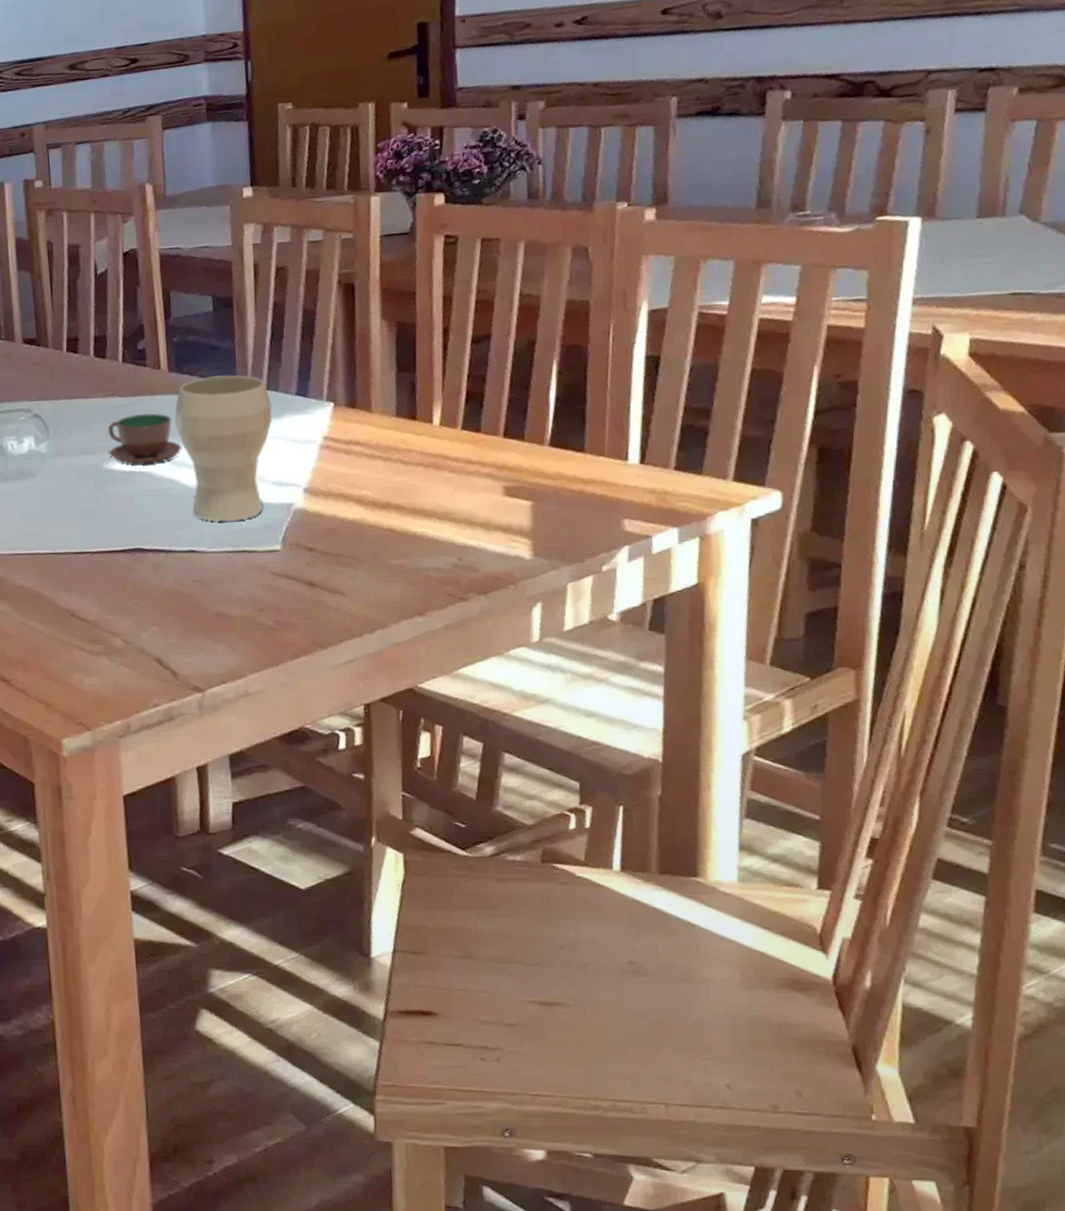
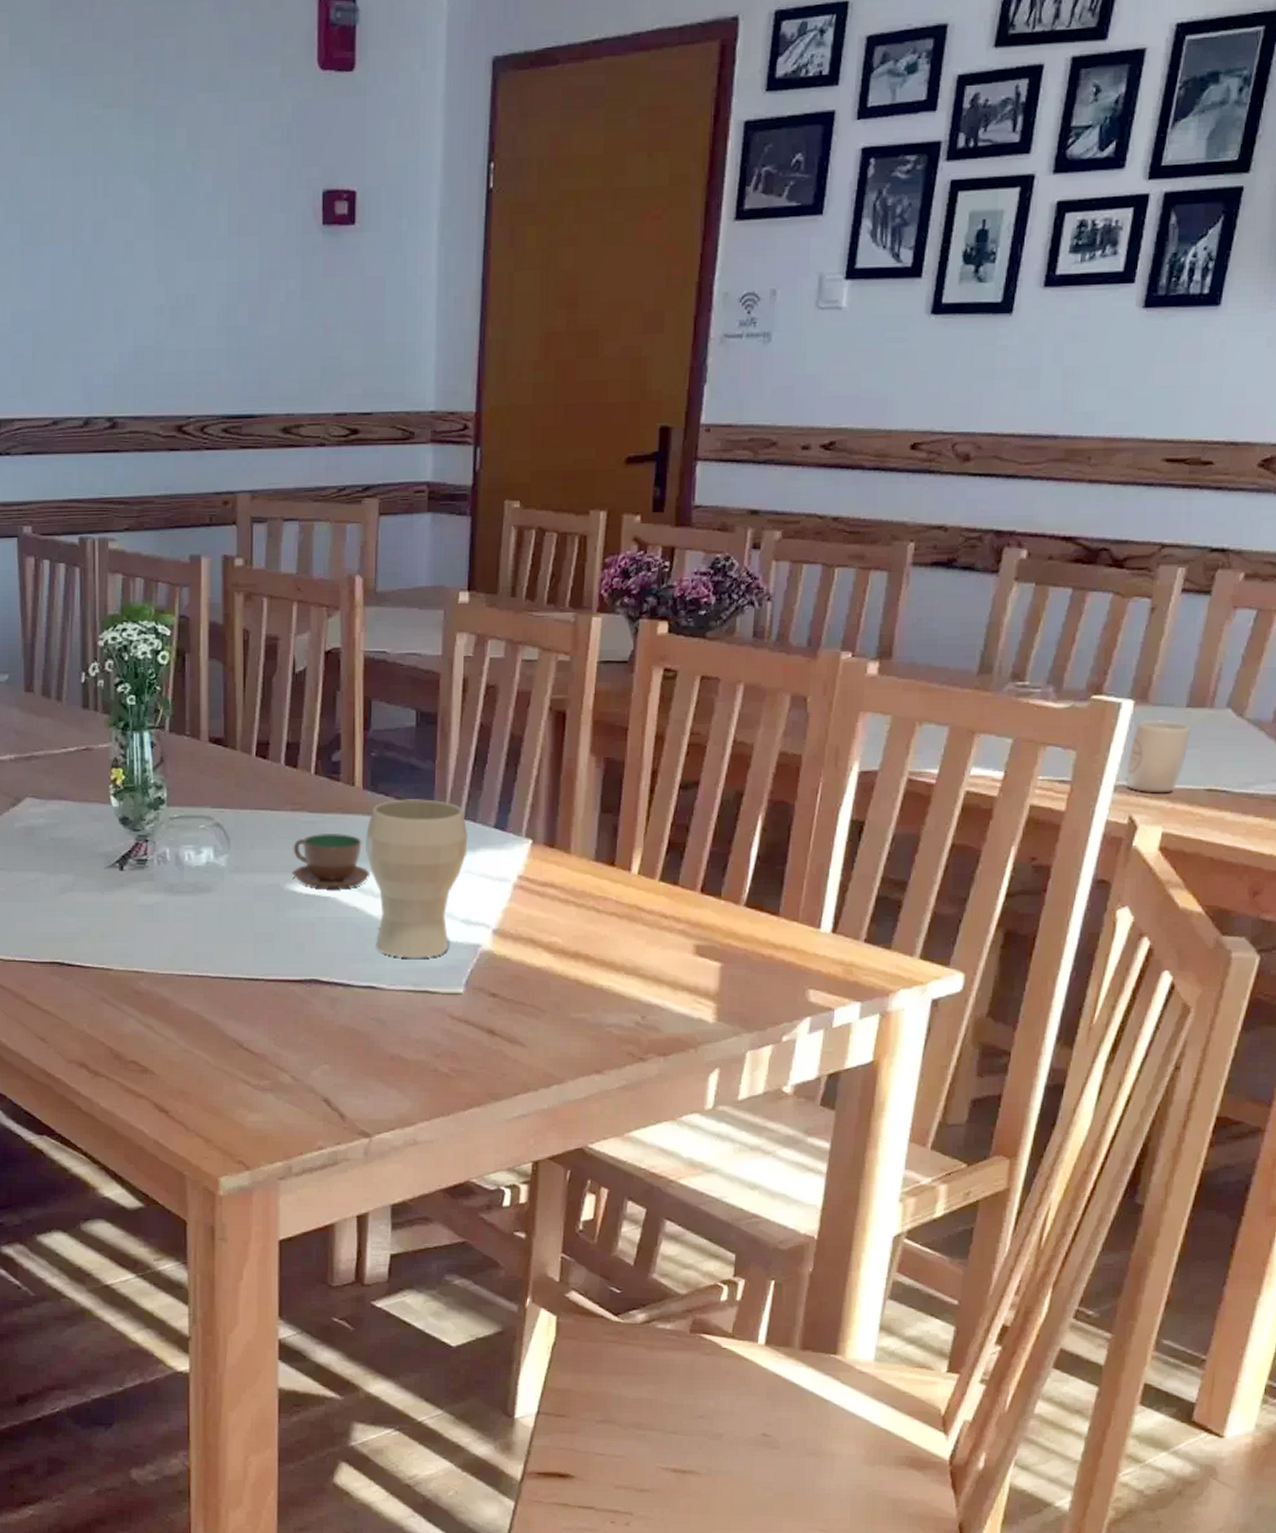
mug: none [922,232,985,303] -> present [1126,719,1190,793]

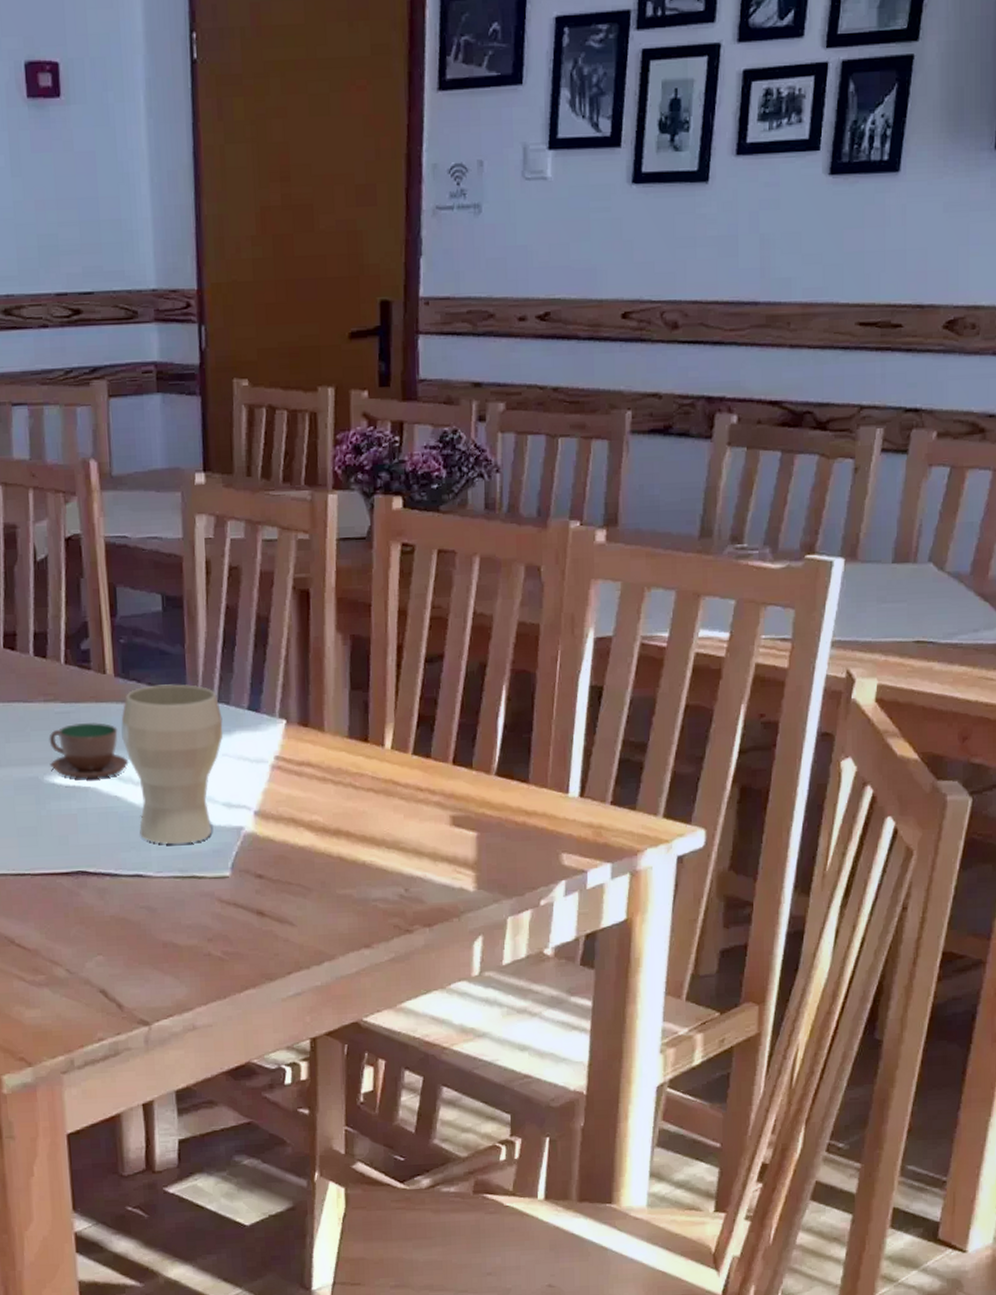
mug: present [1126,719,1190,793] -> none [841,575,897,648]

